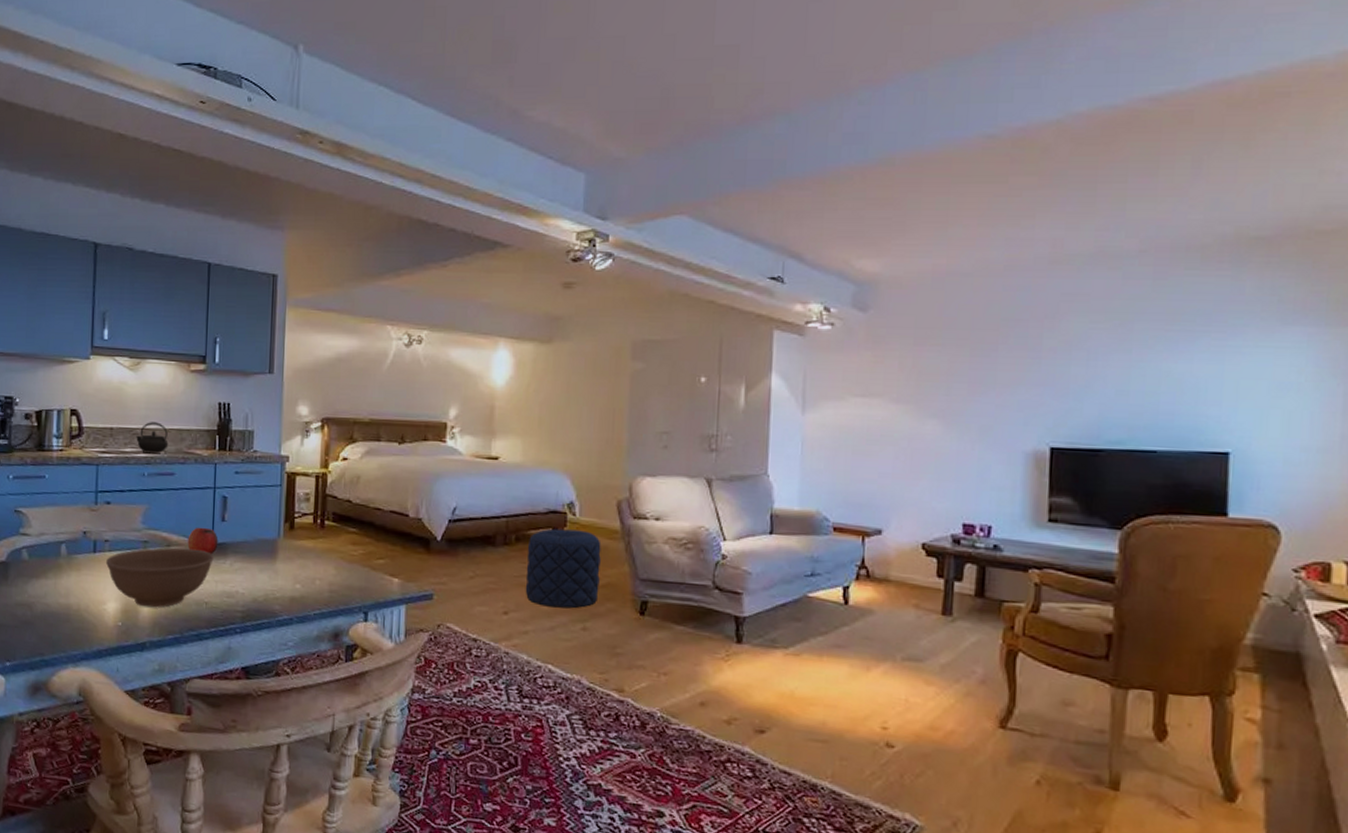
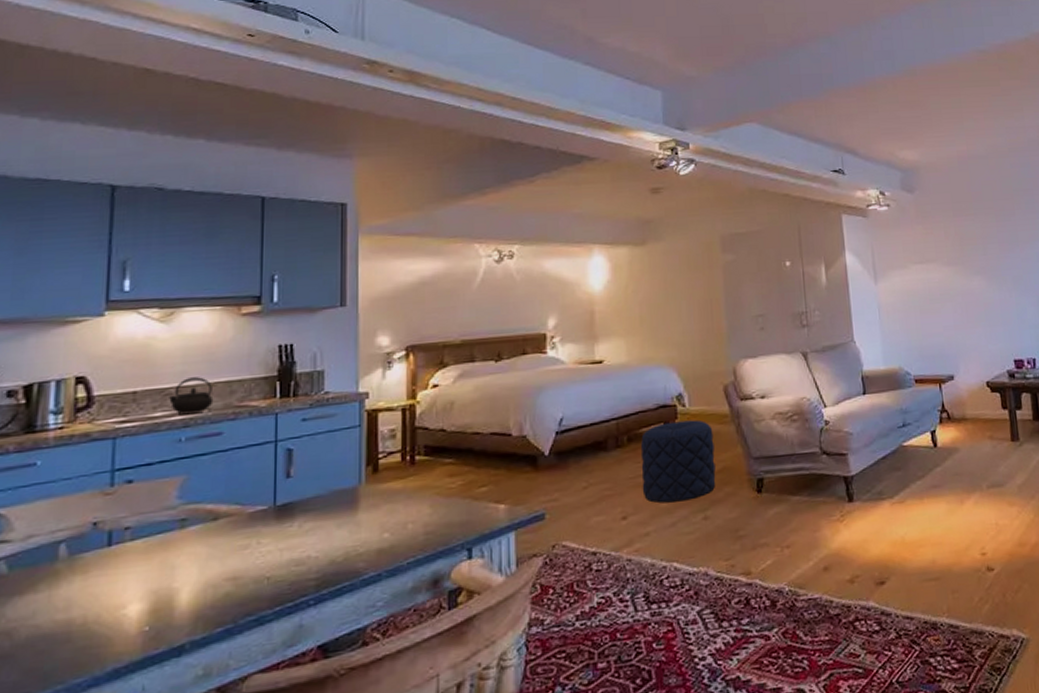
bowl: present [105,547,214,608] -> none [125,516,277,600]
fruit: present [187,527,218,555] -> none [241,488,283,519]

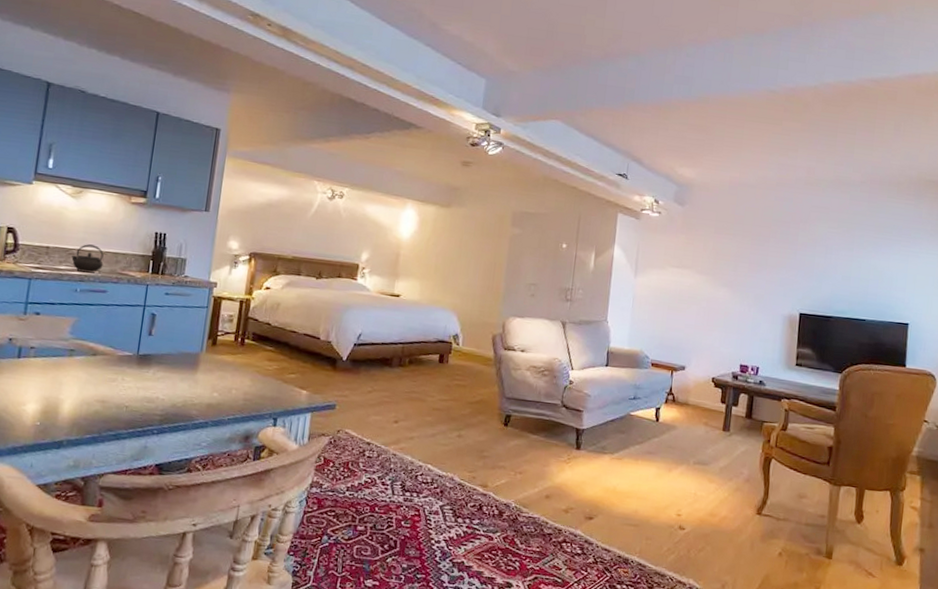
pouf: present [640,419,716,504] -> none [413,354,478,420]

